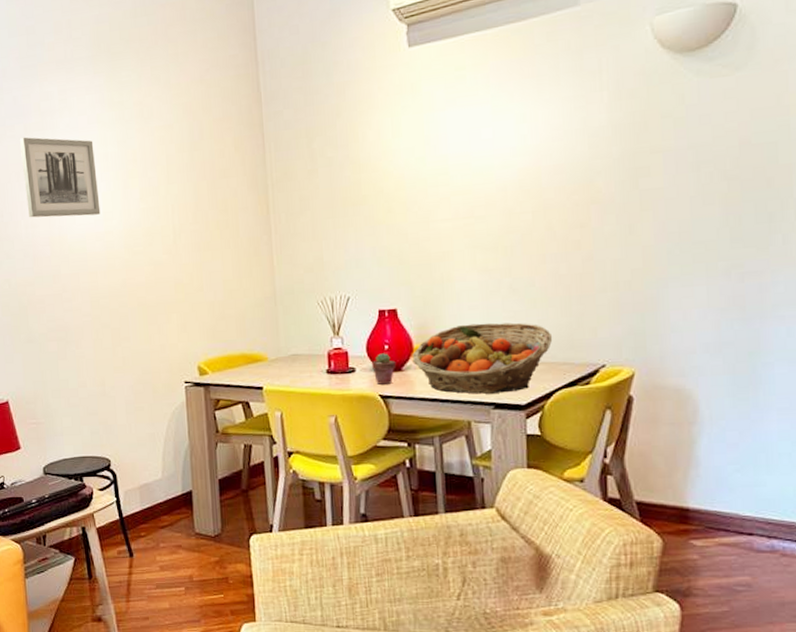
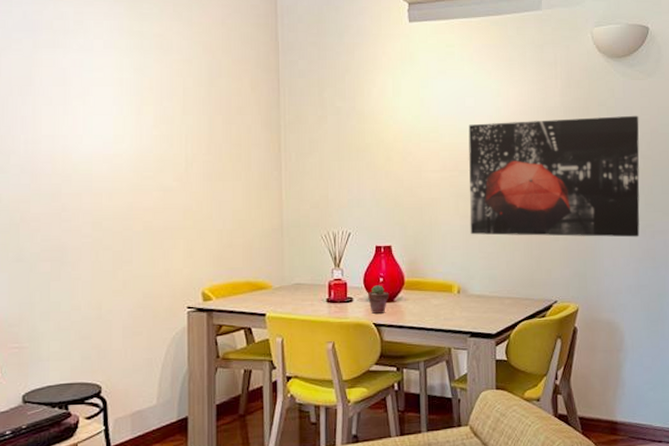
wall art: present [19,137,101,218] -> none [26,52,110,137]
fruit basket: present [412,322,553,394] -> none [403,262,518,324]
wall art: none [485,124,722,291] -> present [468,115,640,237]

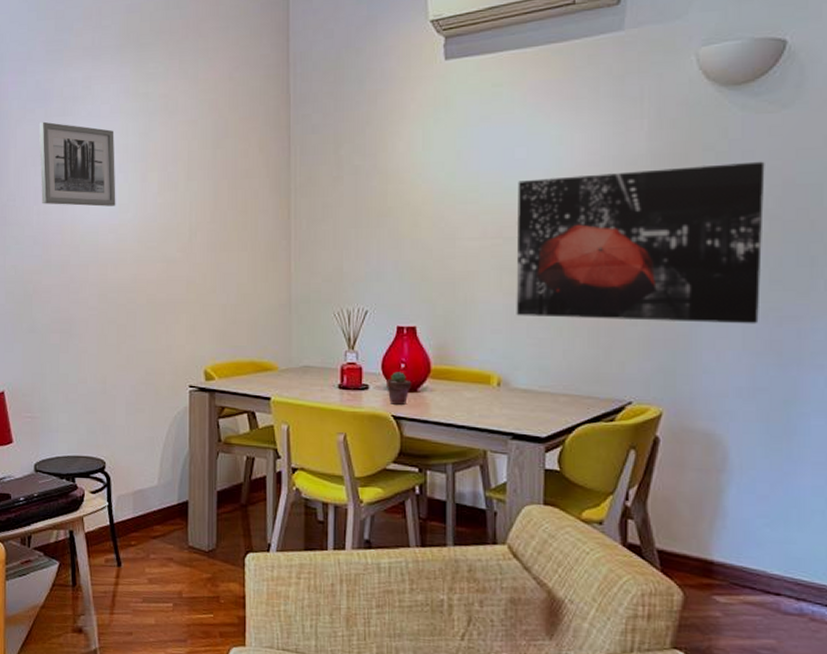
wall art: none [26,52,110,137] -> present [38,121,116,207]

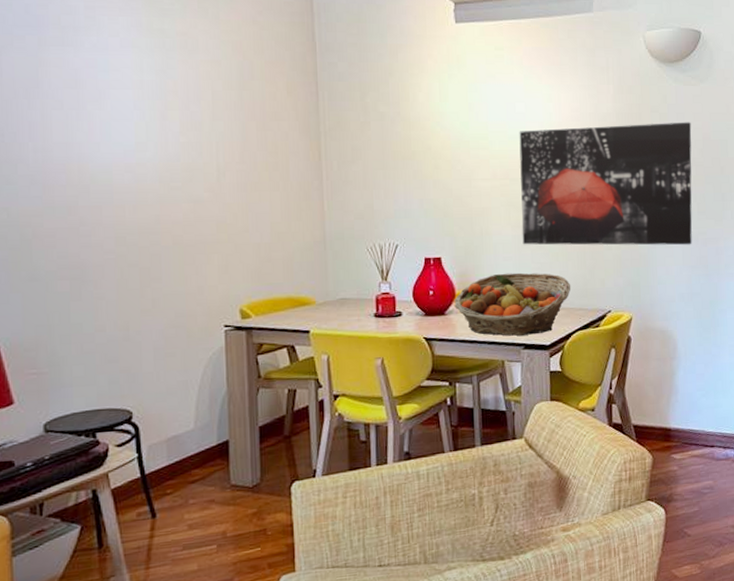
wall art: present [38,121,116,207] -> none [30,50,132,145]
potted succulent: present [385,372,412,405] -> none [417,298,440,328]
fruit basket: none [429,348,578,423] -> present [454,272,571,336]

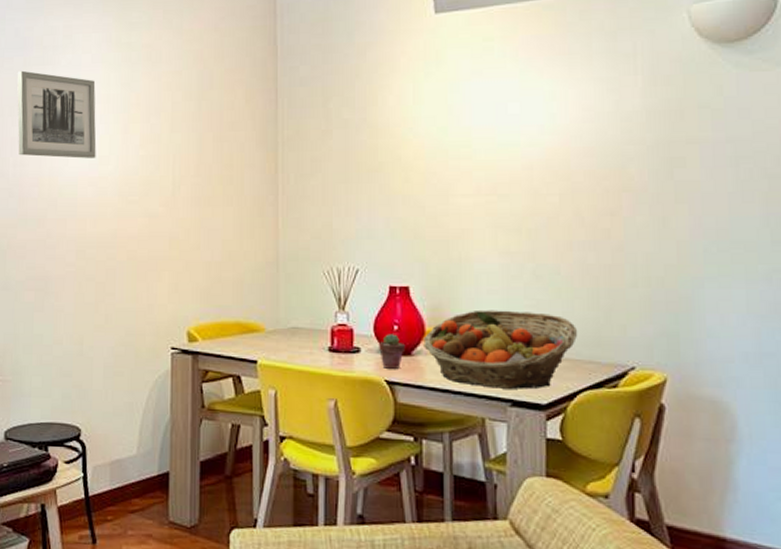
wall art: none [30,50,132,145] -> present [17,70,97,159]
potted succulent: none [417,298,440,328] -> present [378,334,406,369]
wall art: present [519,122,692,245] -> none [511,119,763,286]

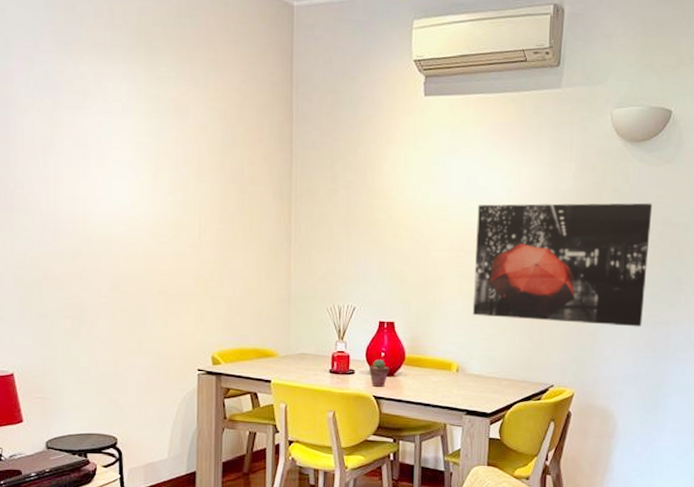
wall art: present [17,70,97,159] -> none [48,112,128,201]
fruit basket: present [424,310,578,389] -> none [404,341,517,402]
wall art: none [511,119,763,286] -> present [472,203,653,327]

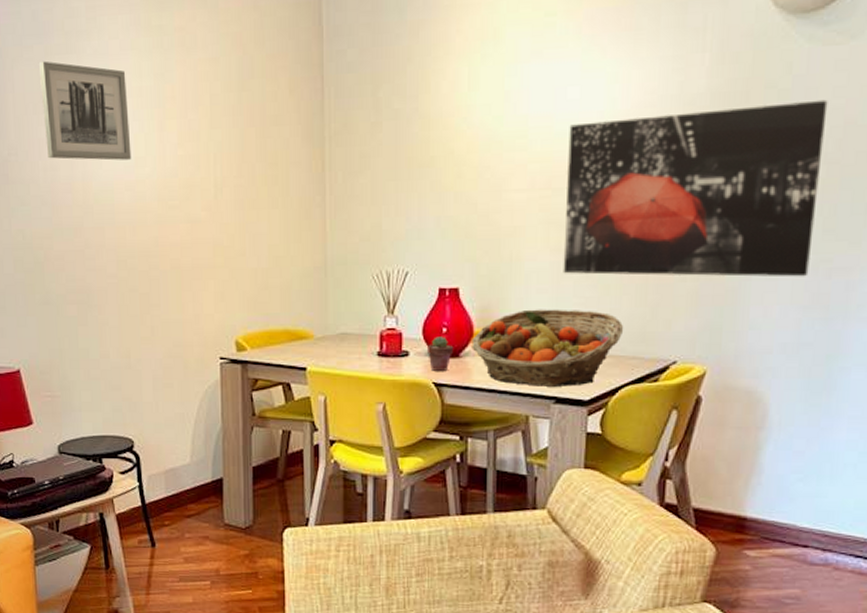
wall art: none [48,112,128,201] -> present [38,61,132,161]
fruit basket: none [404,341,517,402] -> present [472,309,624,387]

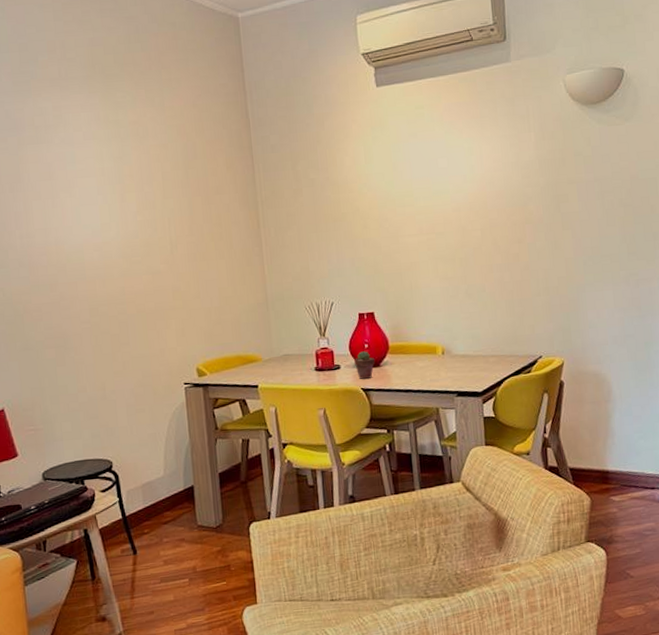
wall art: present [38,61,132,161] -> none [12,149,98,228]
fruit basket: present [472,309,624,387] -> none [388,322,501,385]
wall art: present [563,99,828,277] -> none [442,162,623,296]

